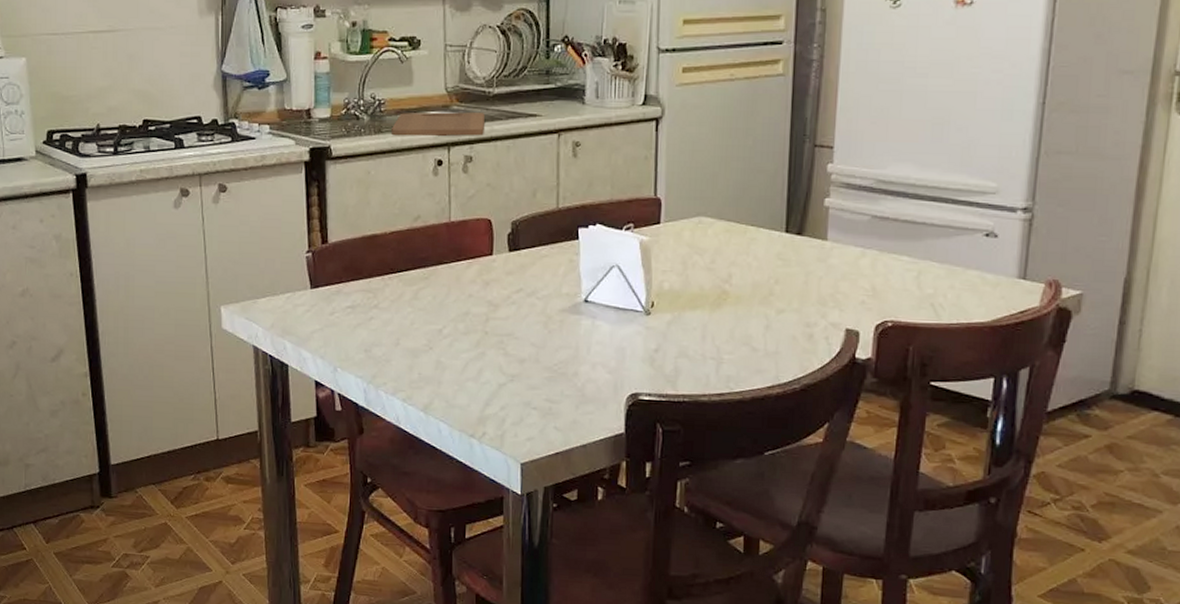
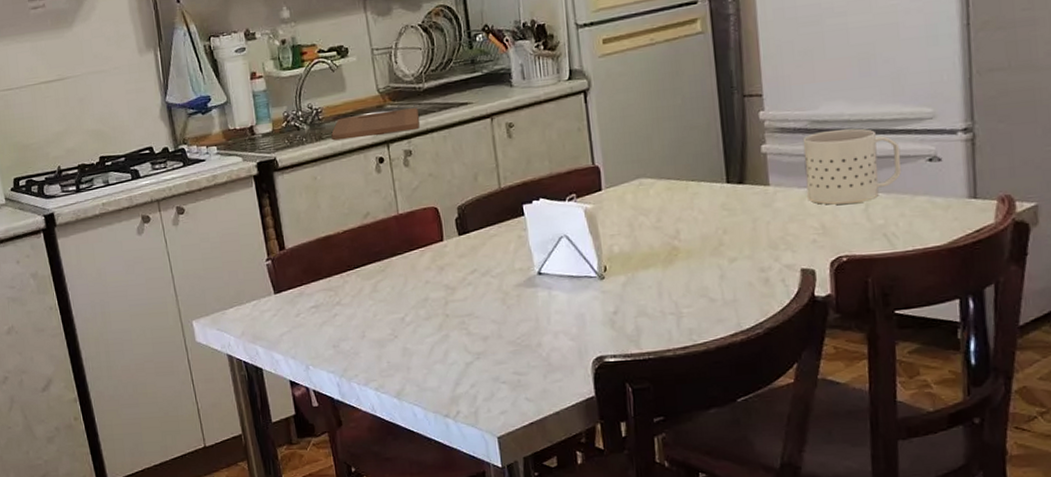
mug: none [863,193,960,270] -> present [802,128,902,205]

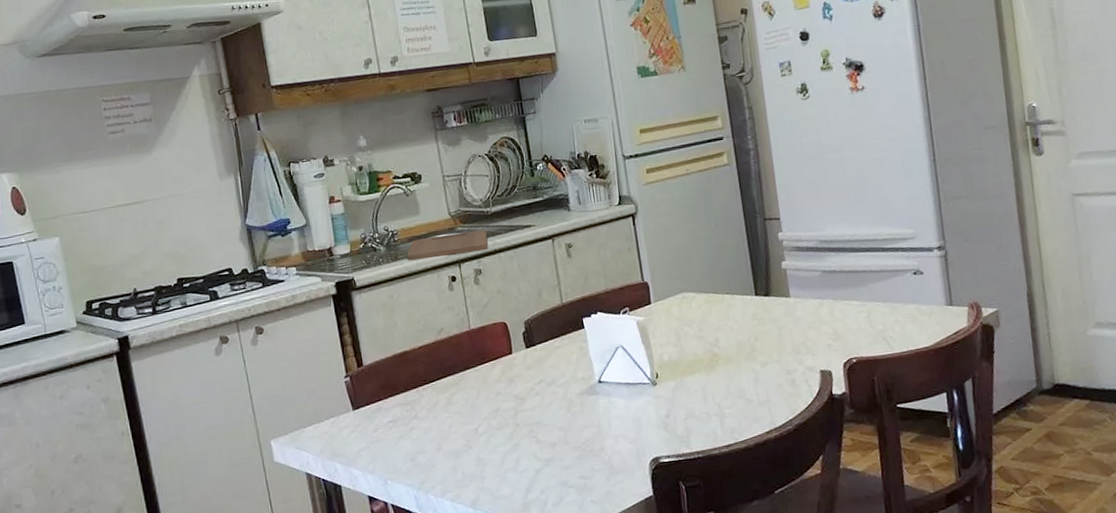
mug: present [802,128,902,205] -> none [814,247,894,314]

